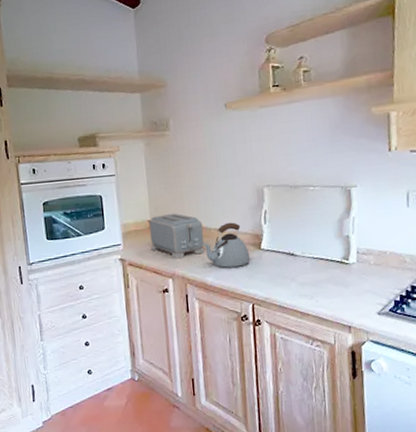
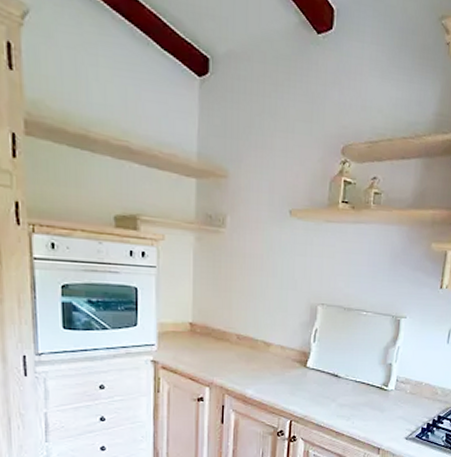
toaster: present [149,213,205,259] -> none [189,318,250,368]
kettle: present [202,222,251,268] -> none [246,336,295,382]

